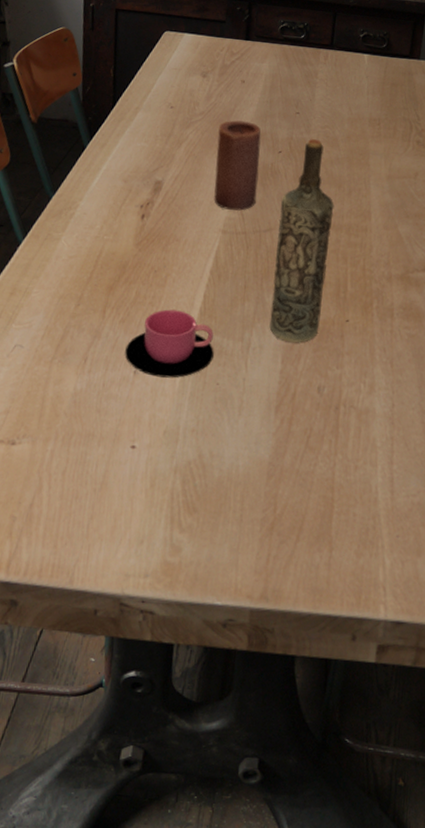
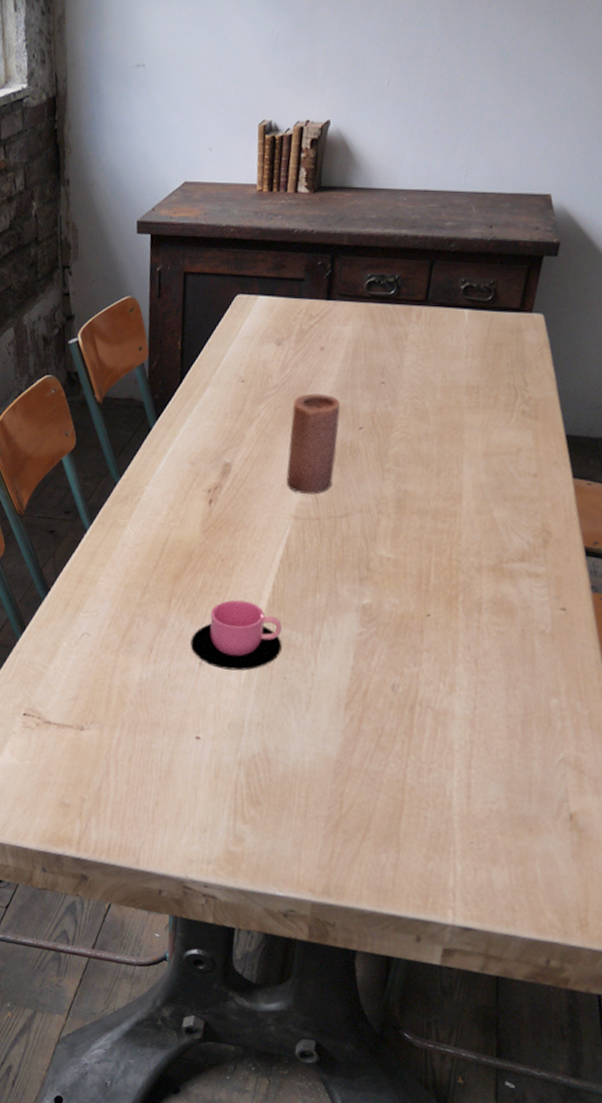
bottle: present [269,139,334,343] -> none [342,412,420,638]

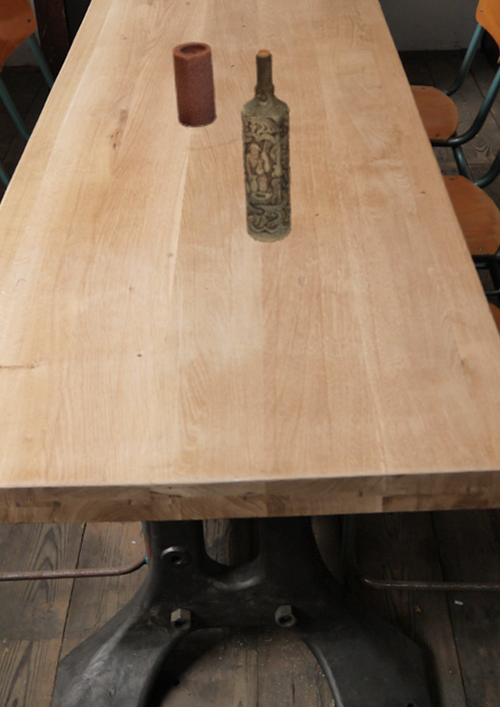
cup: present [190,599,282,671] -> none [118,227,199,290]
bottle: none [342,412,420,638] -> present [240,49,292,242]

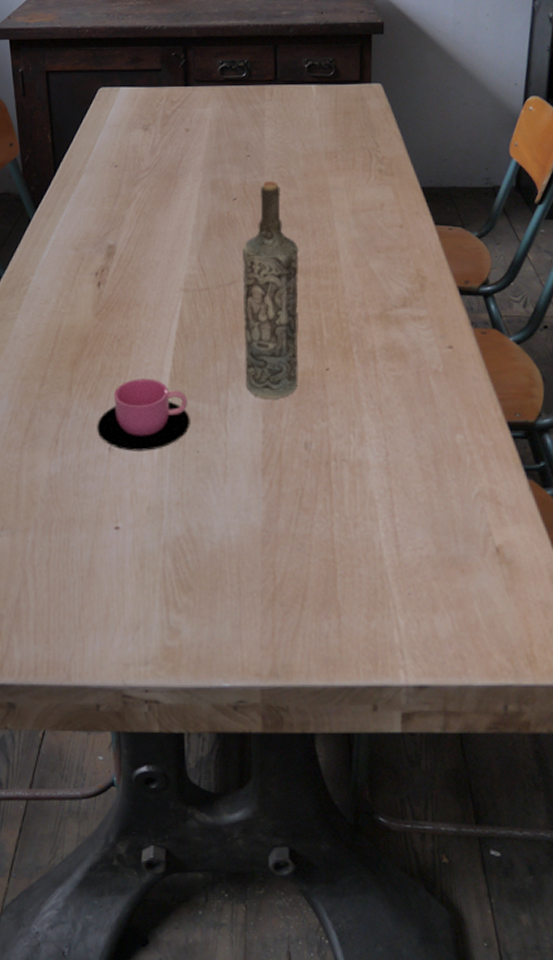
cup: none [118,227,199,290] -> present [97,378,190,451]
candle: present [172,41,217,128] -> none [168,171,215,266]

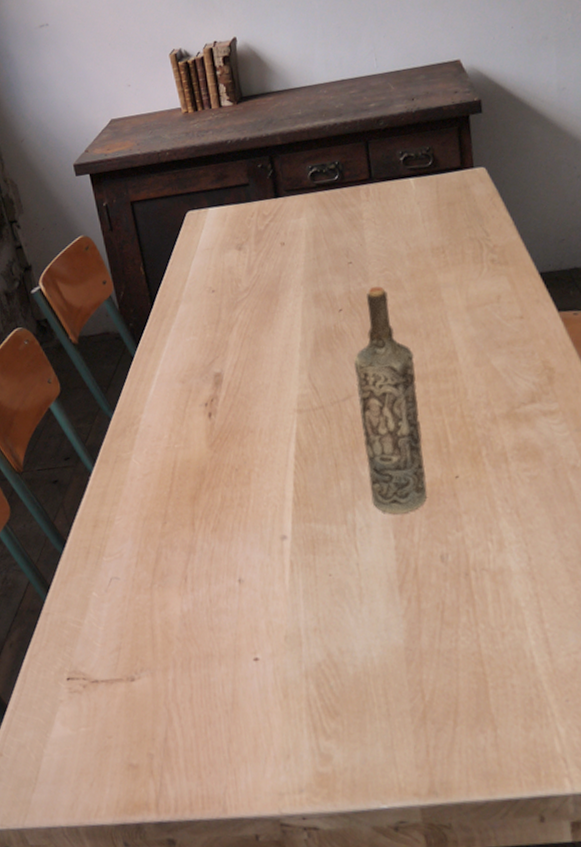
cup: present [97,378,190,451] -> none [224,505,319,581]

